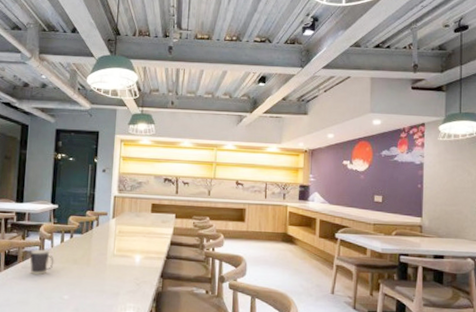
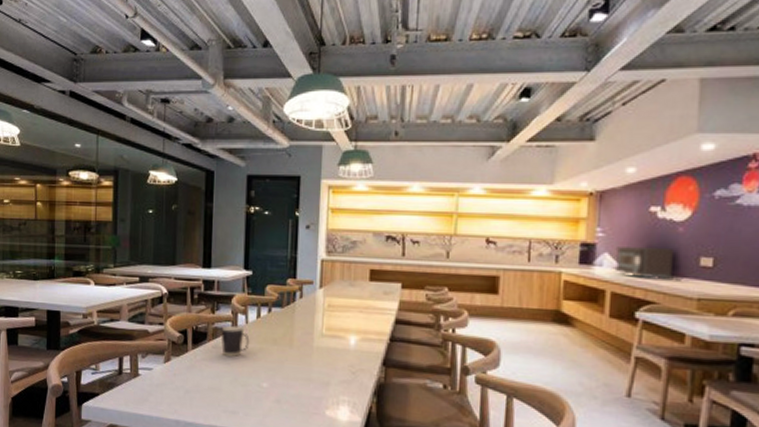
microwave: none [322,188,358,211] -> present [615,247,673,279]

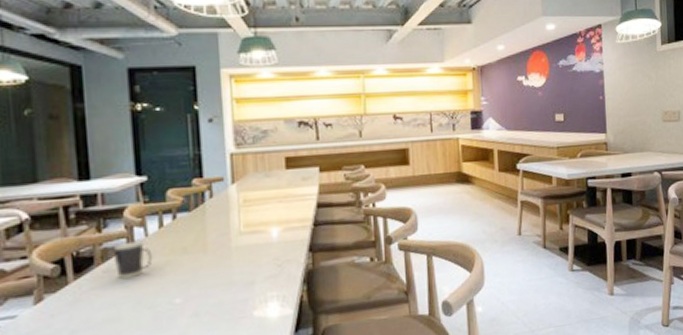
microwave: present [615,247,673,279] -> none [497,110,538,136]

